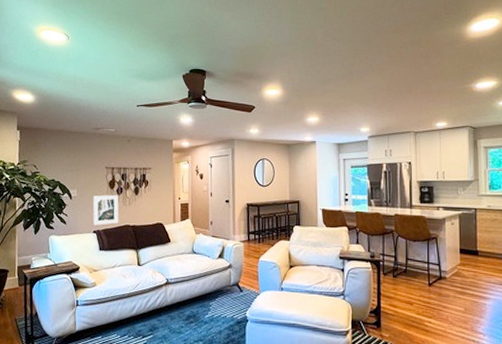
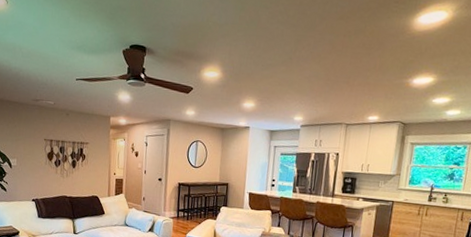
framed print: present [92,194,119,225] -> none [32,166,57,195]

